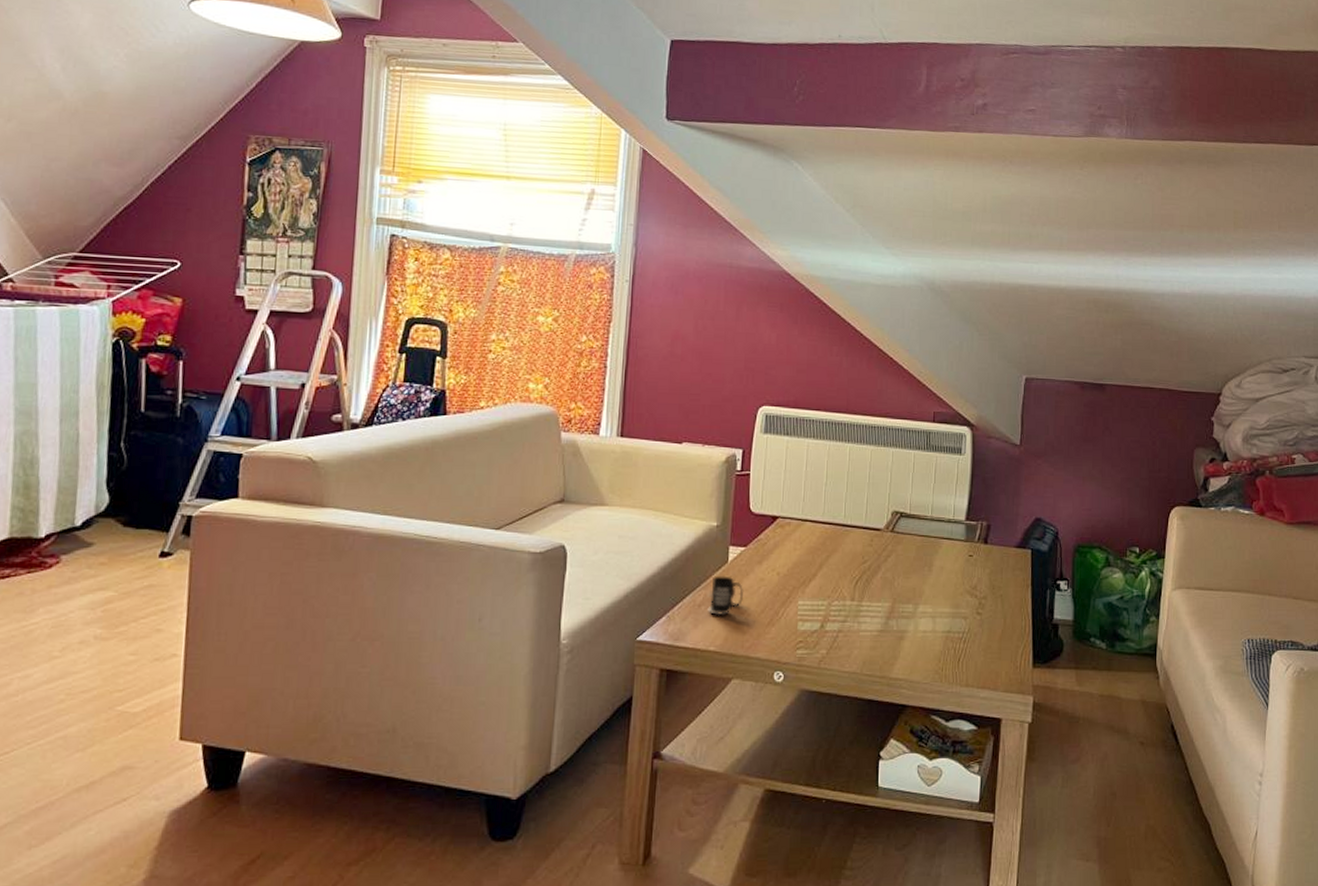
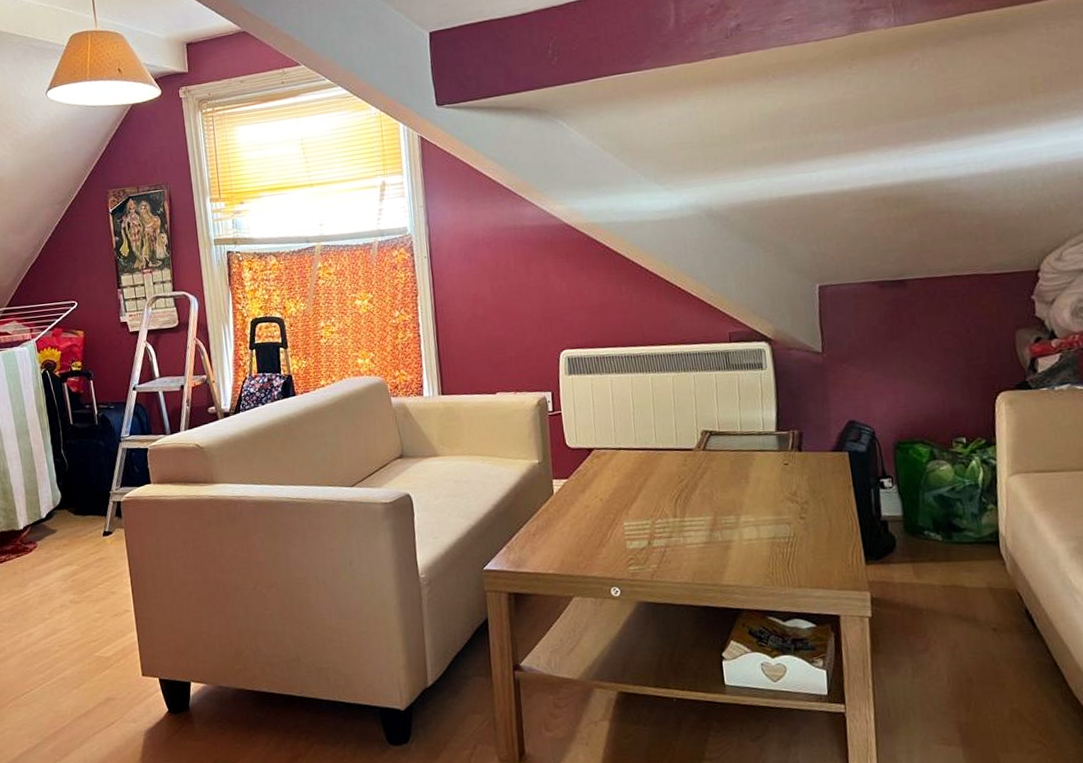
mug: present [707,576,744,615] -> none [541,506,573,542]

